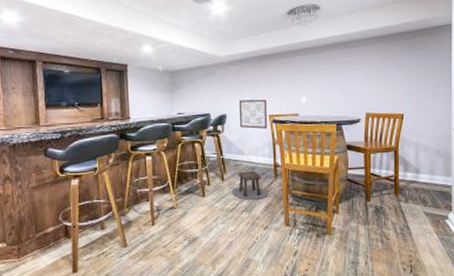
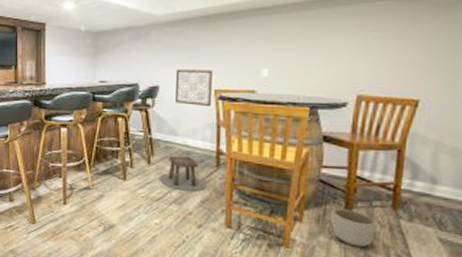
planter: none [358,199,386,227] -> present [332,208,376,247]

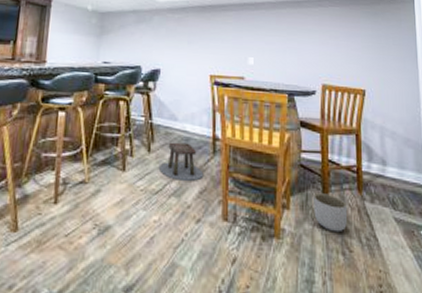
wall art: present [175,68,212,107] -> none [175,53,208,92]

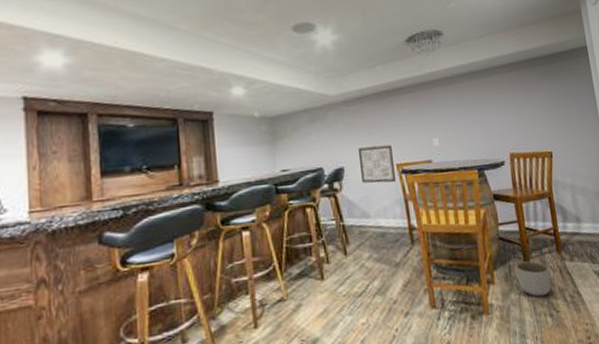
stool: present [159,142,204,181] -> none [359,238,406,278]
wall art: none [175,53,208,92] -> present [357,145,397,184]

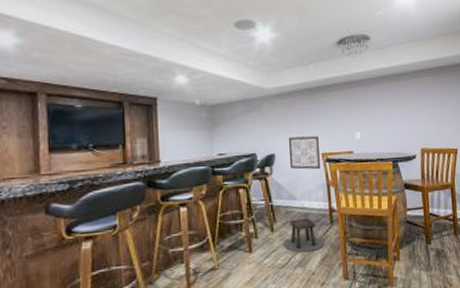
stool: none [359,238,406,278] -> present [284,218,324,253]
planter: present [516,261,551,297] -> none [419,242,447,273]

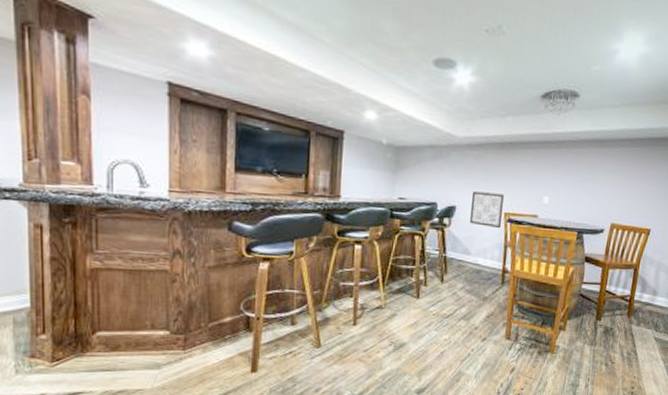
stool: present [284,218,324,253] -> none [451,273,492,307]

